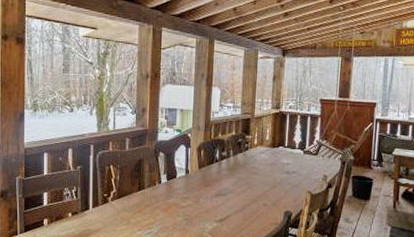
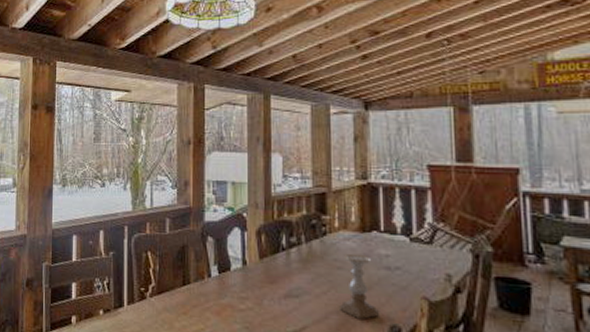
candle holder: none [253,163,279,208] -> present [339,253,379,319]

